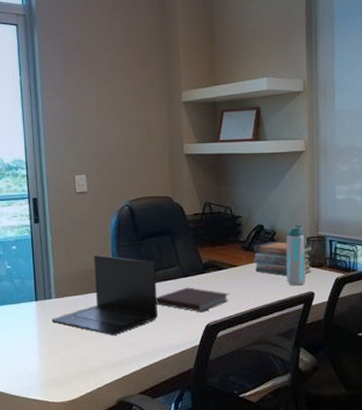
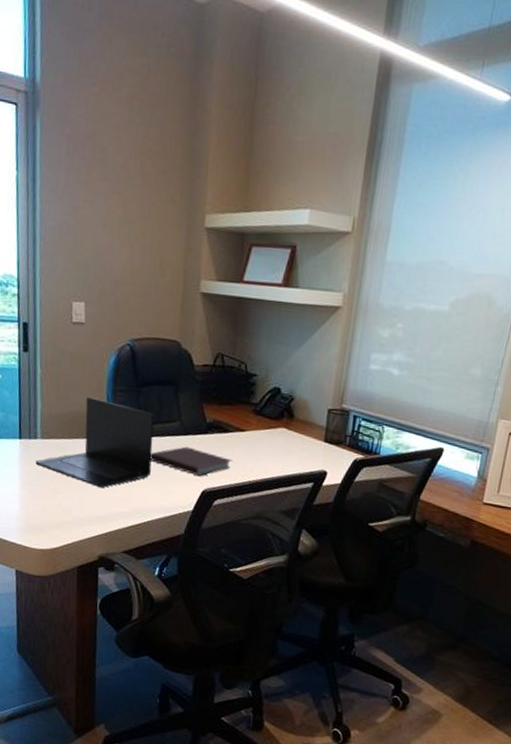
book stack: present [254,242,314,276] -> none [264,408,334,450]
water bottle: present [286,224,306,286] -> none [298,393,328,462]

